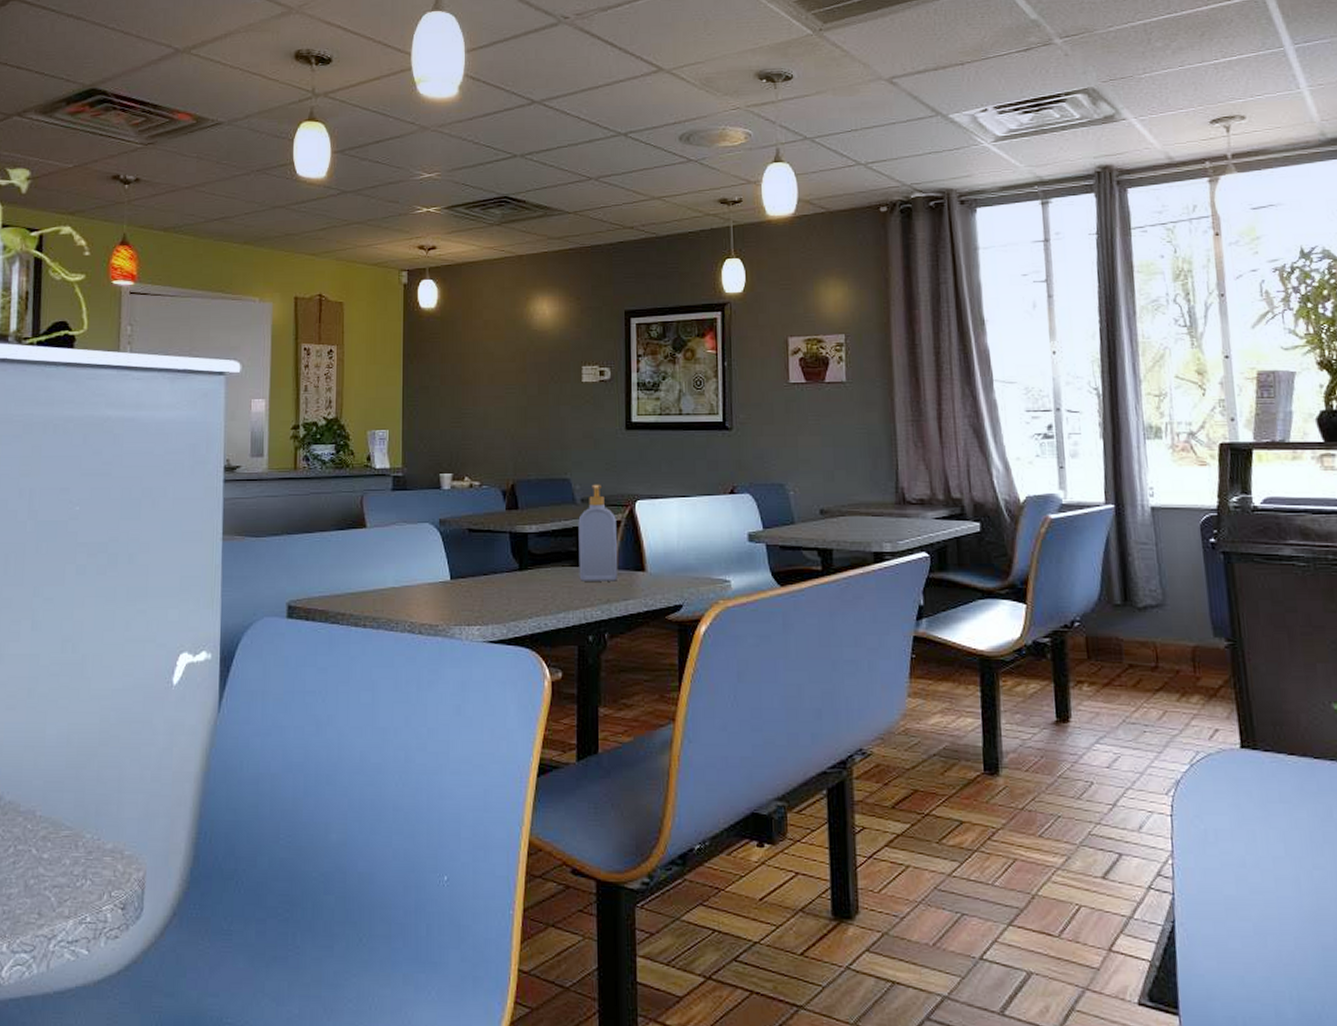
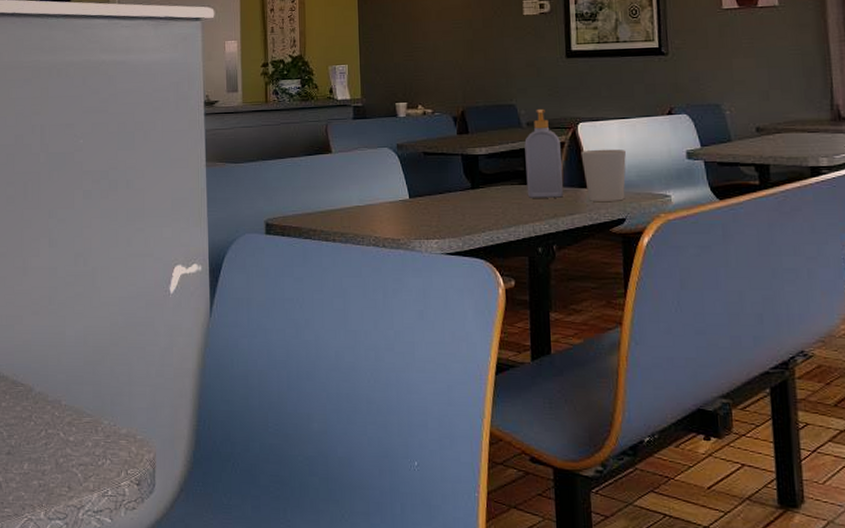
dixie cup: none [638,529,685,587] -> present [581,149,626,203]

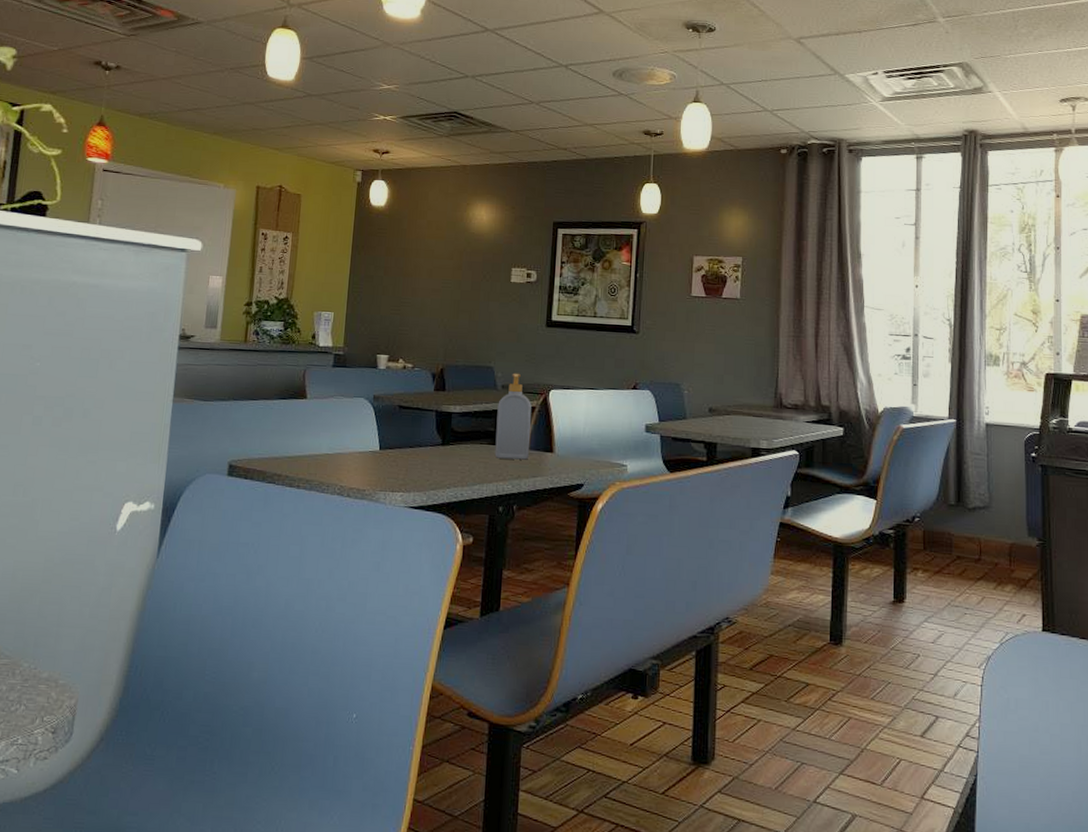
dixie cup: present [581,149,626,203] -> none [549,416,591,468]

